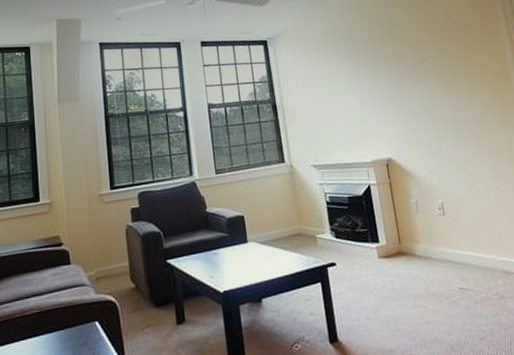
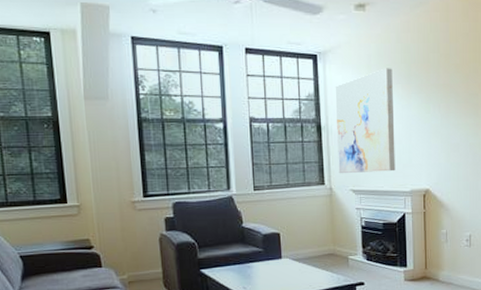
wall art: none [286,45,354,151] -> present [335,68,395,174]

